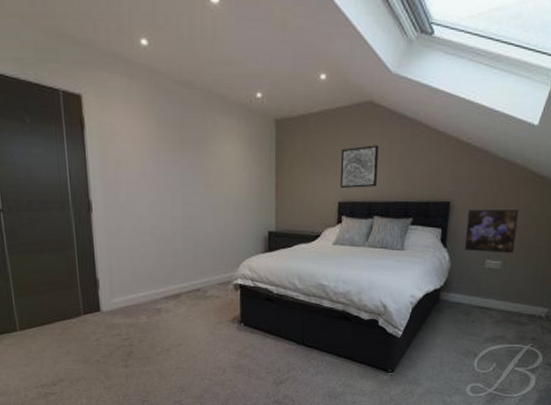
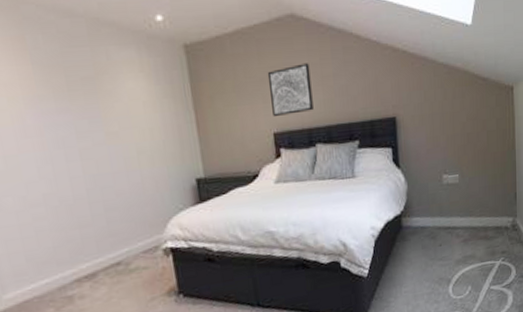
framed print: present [464,209,519,254] -> none [416,116,469,168]

